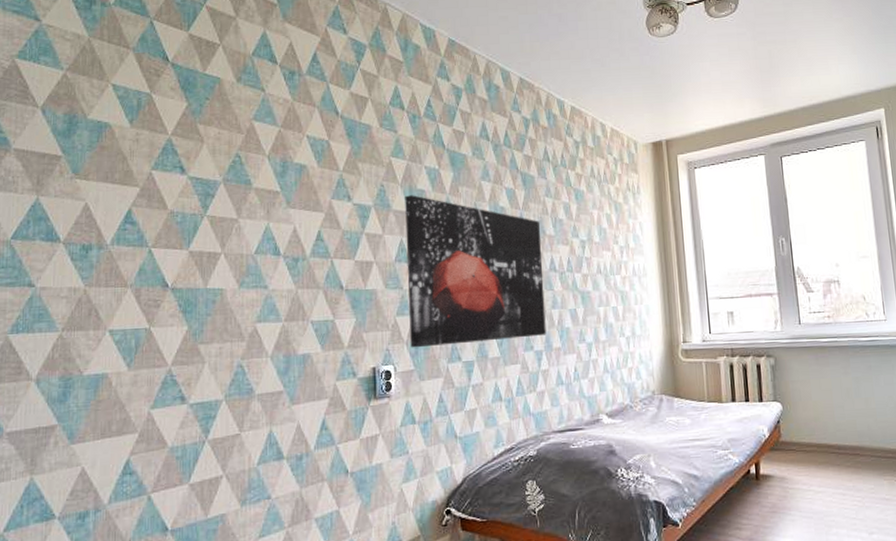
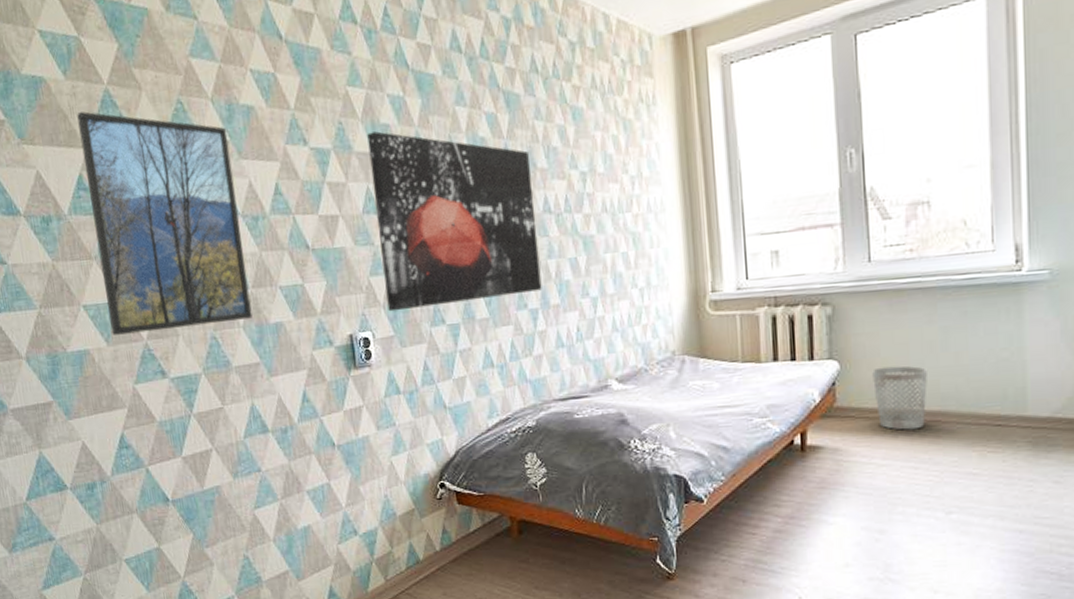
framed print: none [135,156,281,360] -> present [77,111,253,335]
wastebasket: none [807,408,848,462] -> present [872,366,927,430]

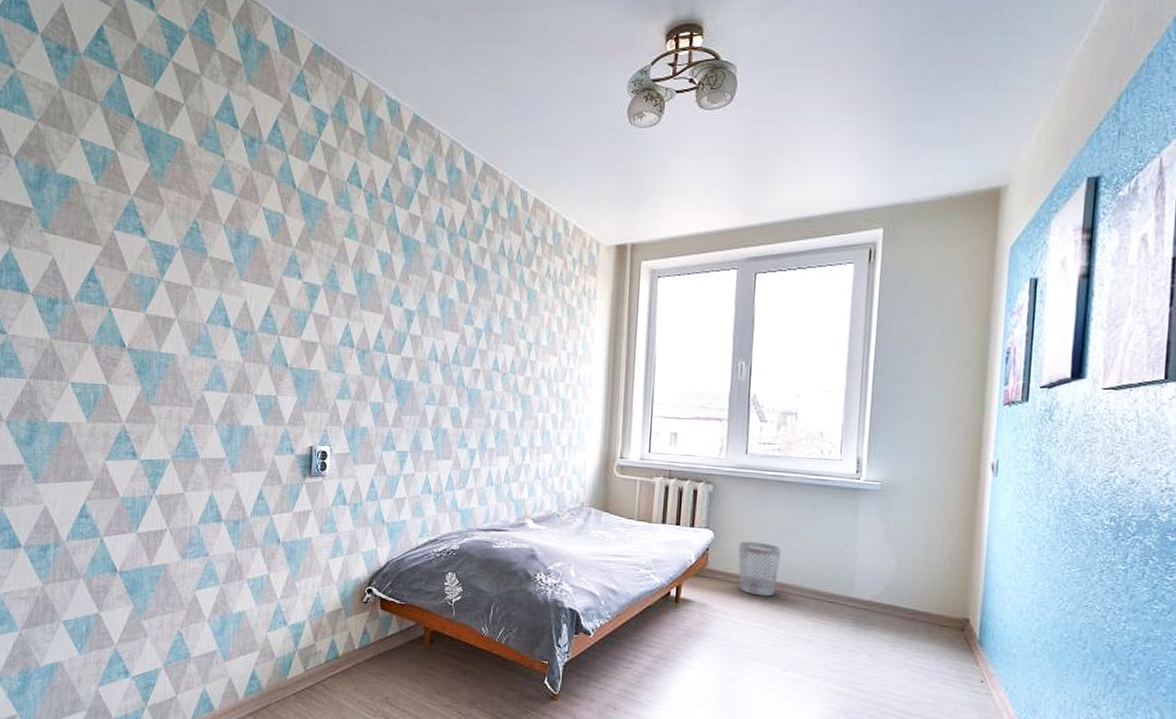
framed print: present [77,111,253,335] -> none [94,215,233,419]
wall art: present [367,131,542,312] -> none [348,278,488,435]

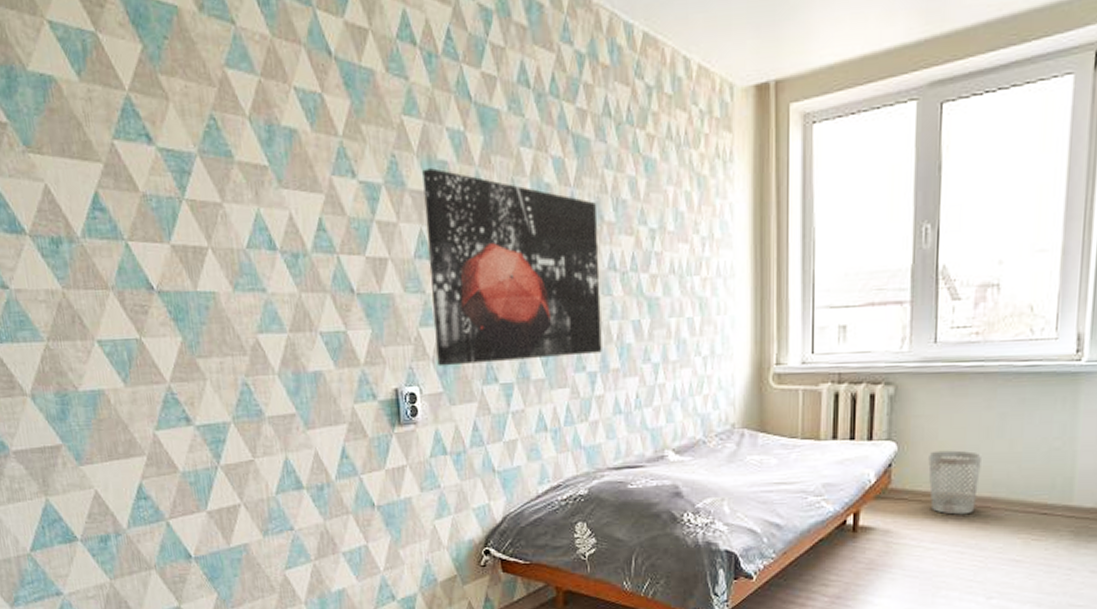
wall art: none [348,278,488,435] -> present [422,168,602,367]

